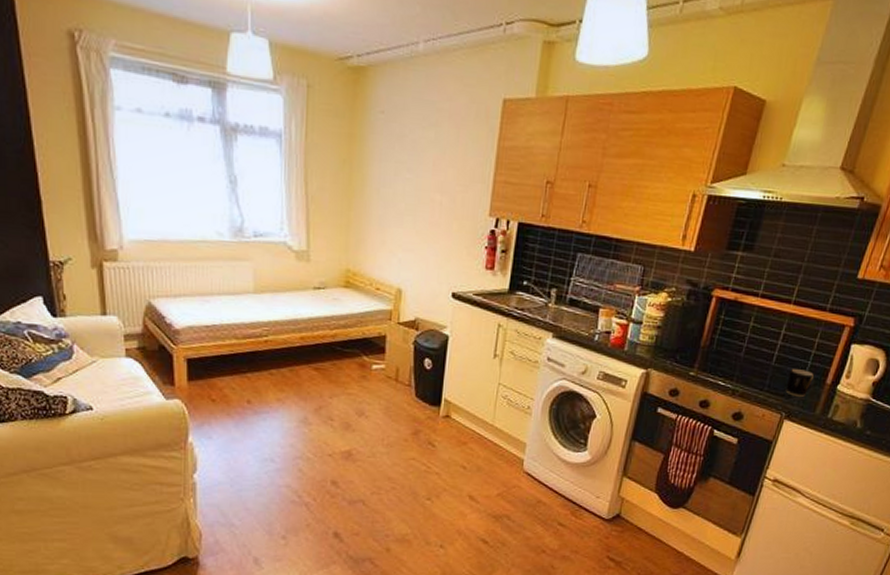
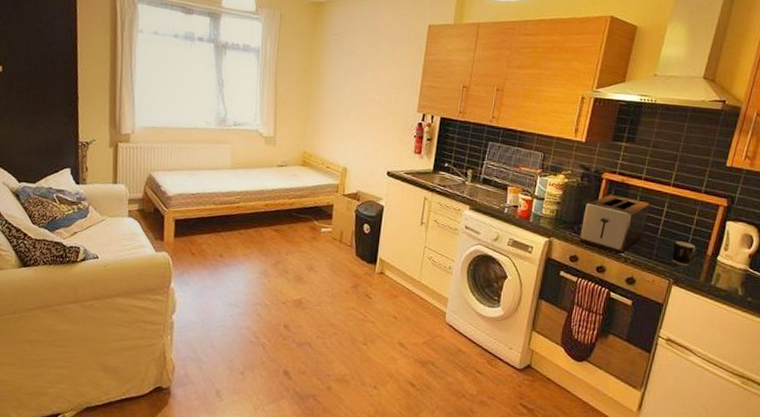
toaster: none [681,316,766,387] -> present [579,195,650,255]

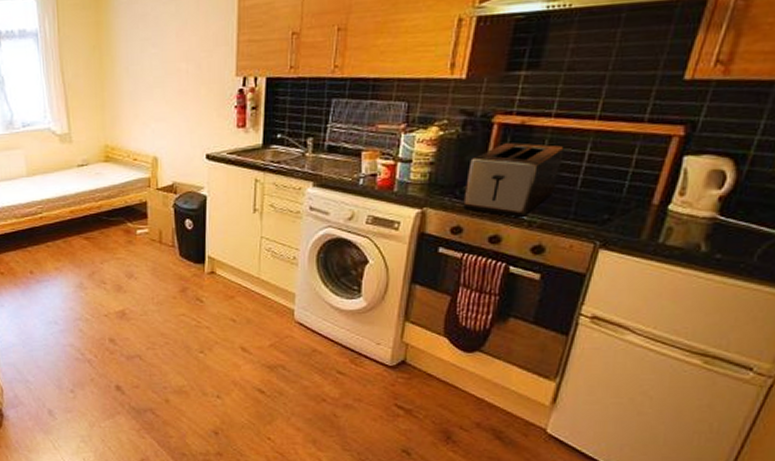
mug: present [671,240,697,267] -> none [597,190,636,223]

